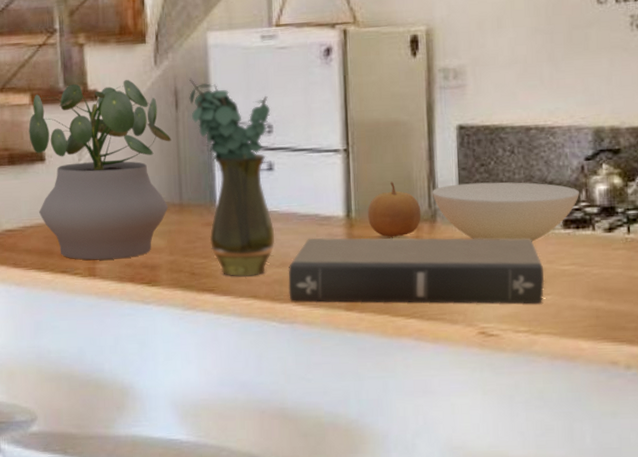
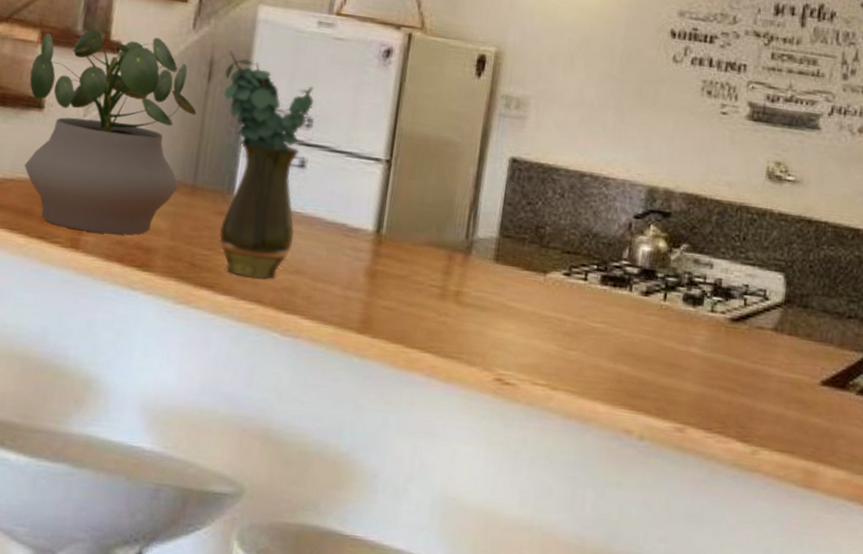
book: present [288,237,545,303] -> none [297,248,574,357]
fruit: present [368,182,421,237] -> none [399,204,457,263]
bowl: present [432,182,579,242] -> none [471,218,623,293]

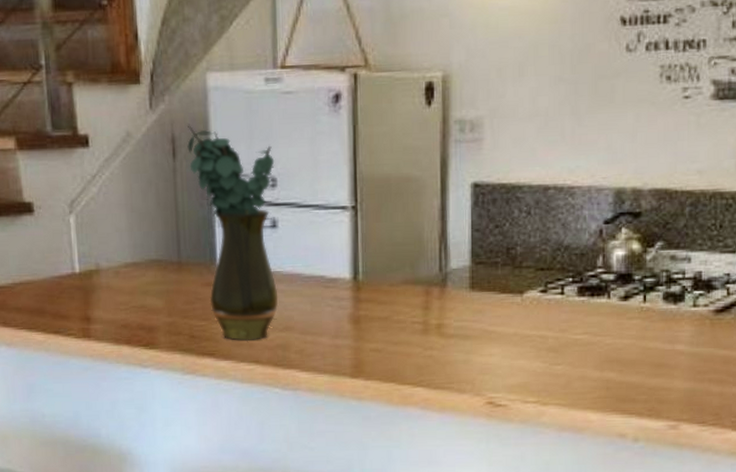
potted plant: present [24,29,197,235] -> none [14,124,169,321]

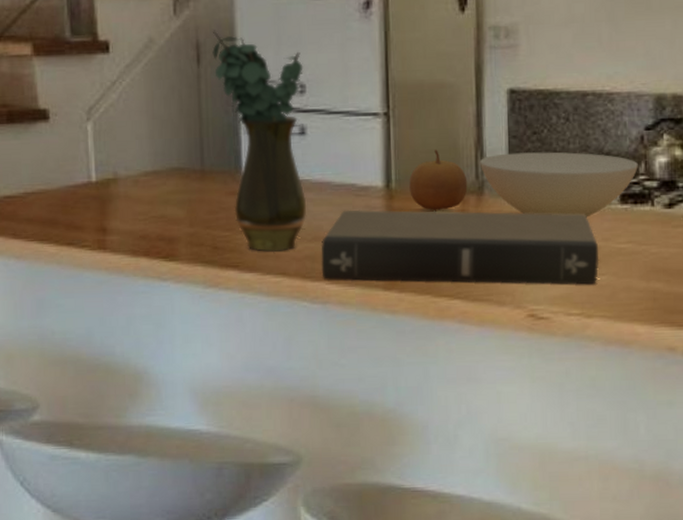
book: none [291,300,556,373] -> present [321,209,599,284]
fruit: none [376,243,431,302] -> present [409,150,468,210]
bowl: none [443,245,596,309] -> present [479,152,638,218]

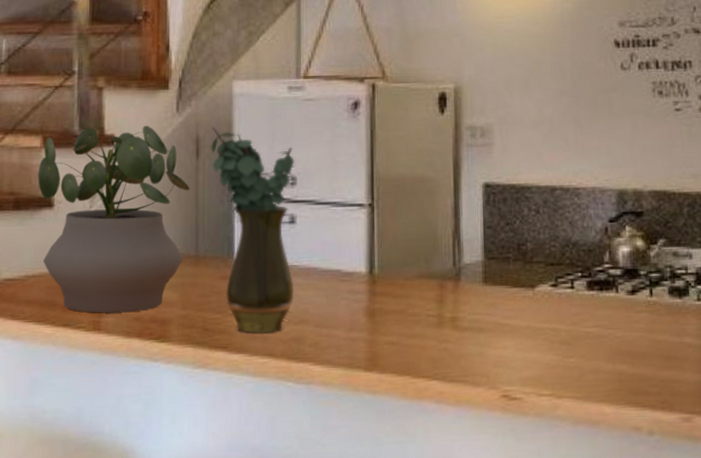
potted plant: none [30,30,192,232] -> present [38,126,190,314]
book: present [321,209,599,284] -> none [306,294,568,366]
fruit: present [409,150,468,210] -> none [391,238,446,295]
bowl: present [479,152,638,218] -> none [456,241,603,303]

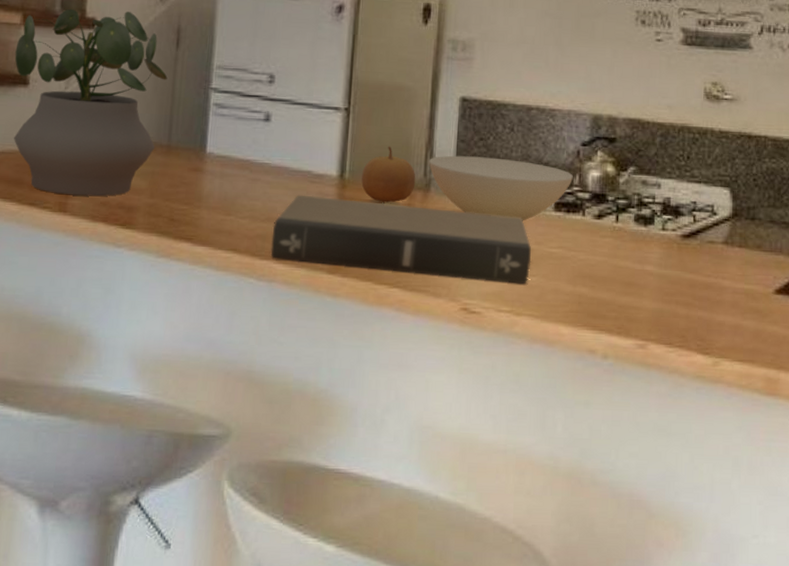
vase: present [211,126,295,334] -> none [191,18,275,228]
book: none [306,294,568,366] -> present [270,194,532,283]
fruit: none [391,238,446,295] -> present [361,146,416,203]
bowl: none [456,241,603,303] -> present [428,155,573,221]

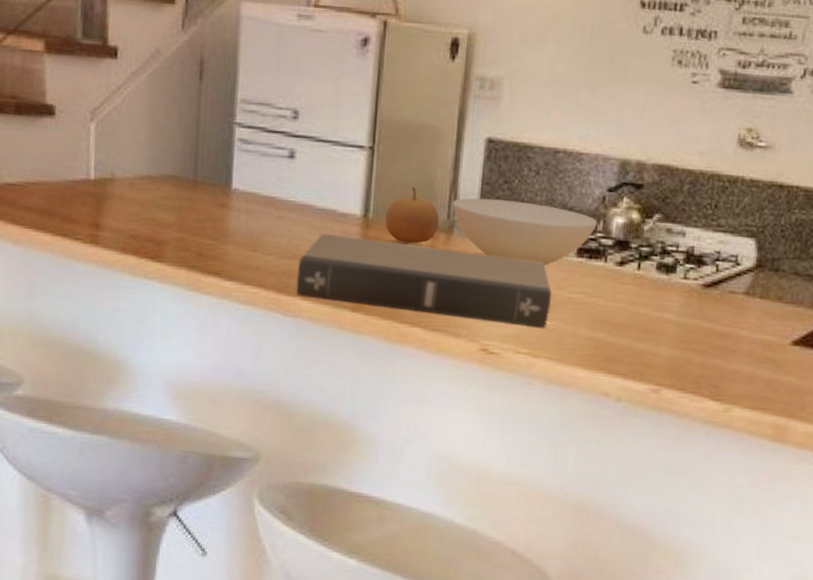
potted plant: present [14,8,168,197] -> none [39,36,192,230]

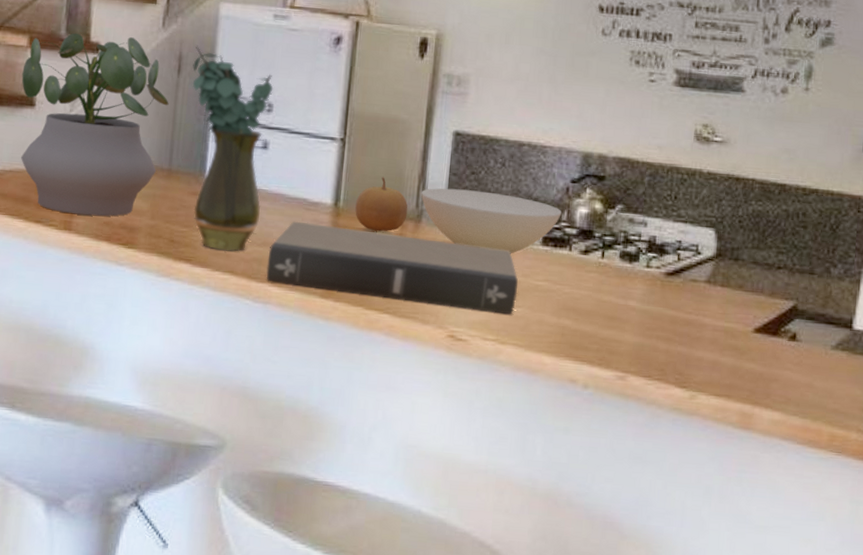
potted plant: none [39,36,192,230] -> present [21,32,169,217]
vase: none [215,48,299,264] -> present [192,45,273,251]

